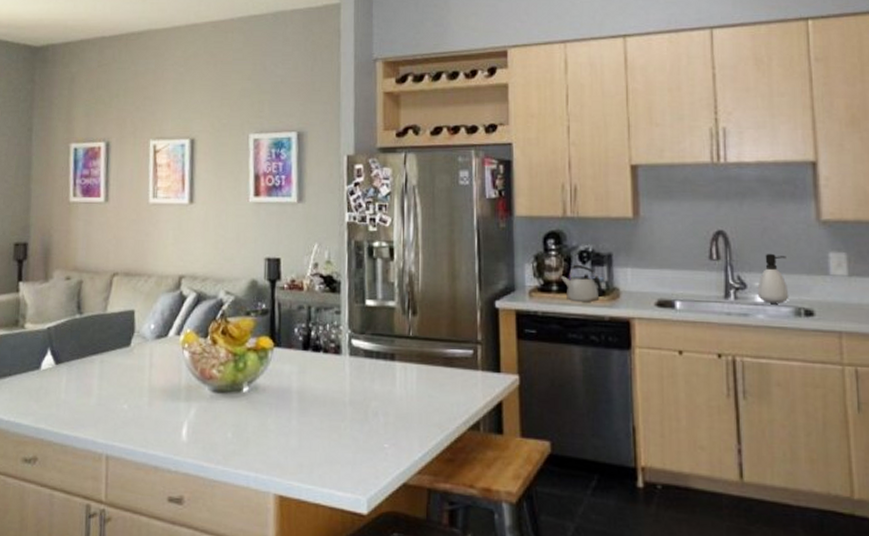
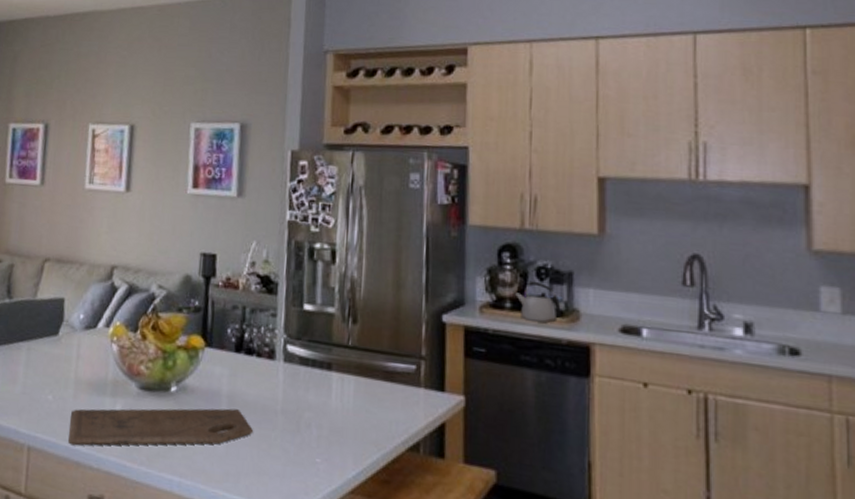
cutting board: none [146,403,324,451] -> present [68,408,254,446]
soap dispenser: present [757,254,789,304] -> none [736,283,772,340]

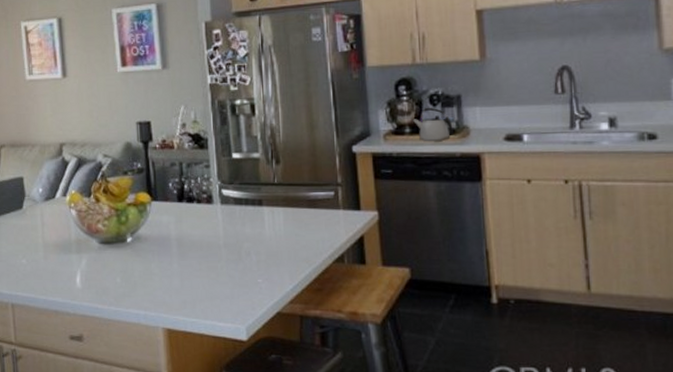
cutting board: present [68,408,254,446] -> none [44,249,203,298]

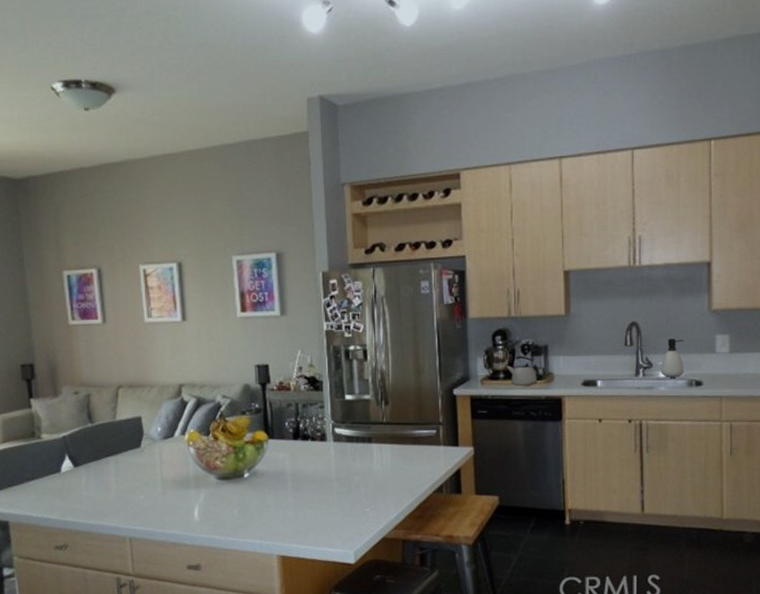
soap dispenser: none [601,84,633,130] -> present [660,339,685,378]

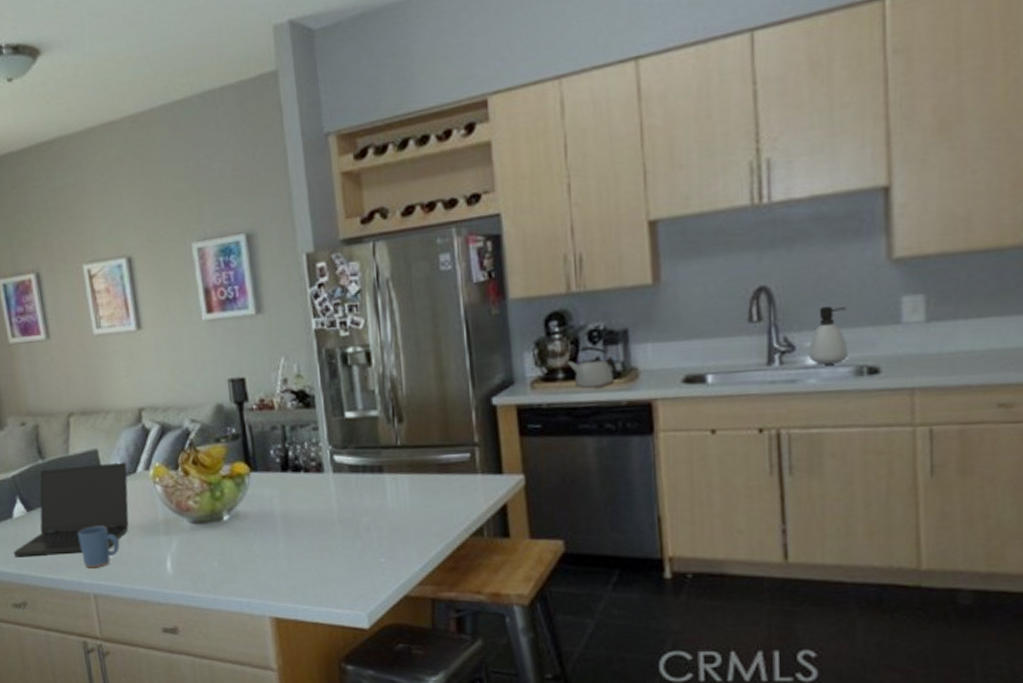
laptop: none [59,428,166,505] -> present [13,462,129,556]
mug: none [119,480,155,516] -> present [78,526,119,568]

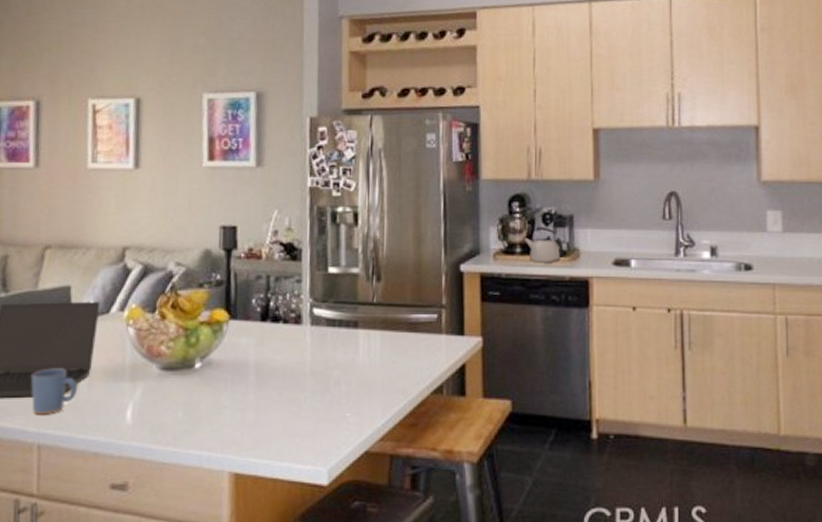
soap dispenser: present [808,307,849,365] -> none [704,213,732,259]

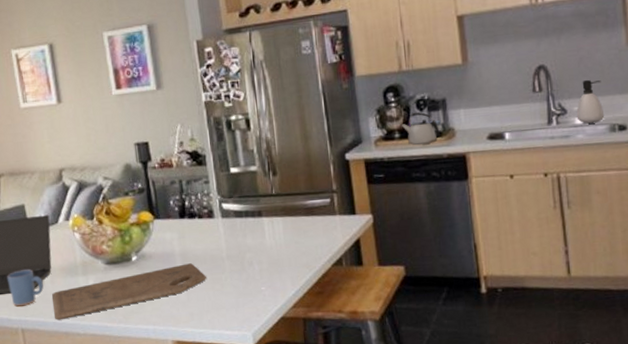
cutting board: none [84,377,284,437] -> present [52,263,207,320]
soap dispenser: none [704,213,732,259] -> present [576,80,605,124]

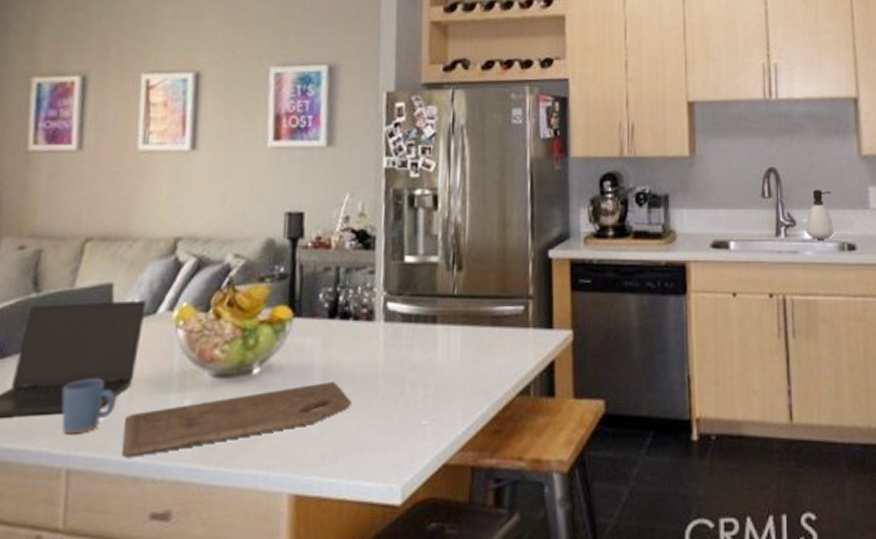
kettle: present [401,112,440,146] -> none [616,207,659,249]

